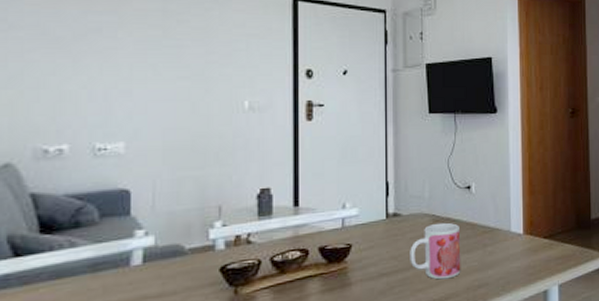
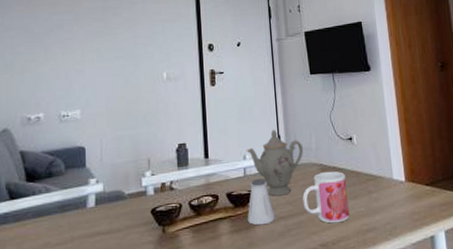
saltshaker: none [342,230,376,284] -> present [247,178,275,226]
teapot: none [346,174,415,250] -> present [246,129,304,196]

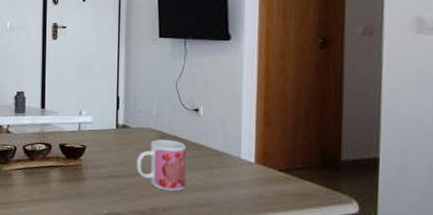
teapot: present [246,129,304,196] -> none [83,89,143,156]
saltshaker: present [247,178,275,226] -> none [77,135,106,180]

